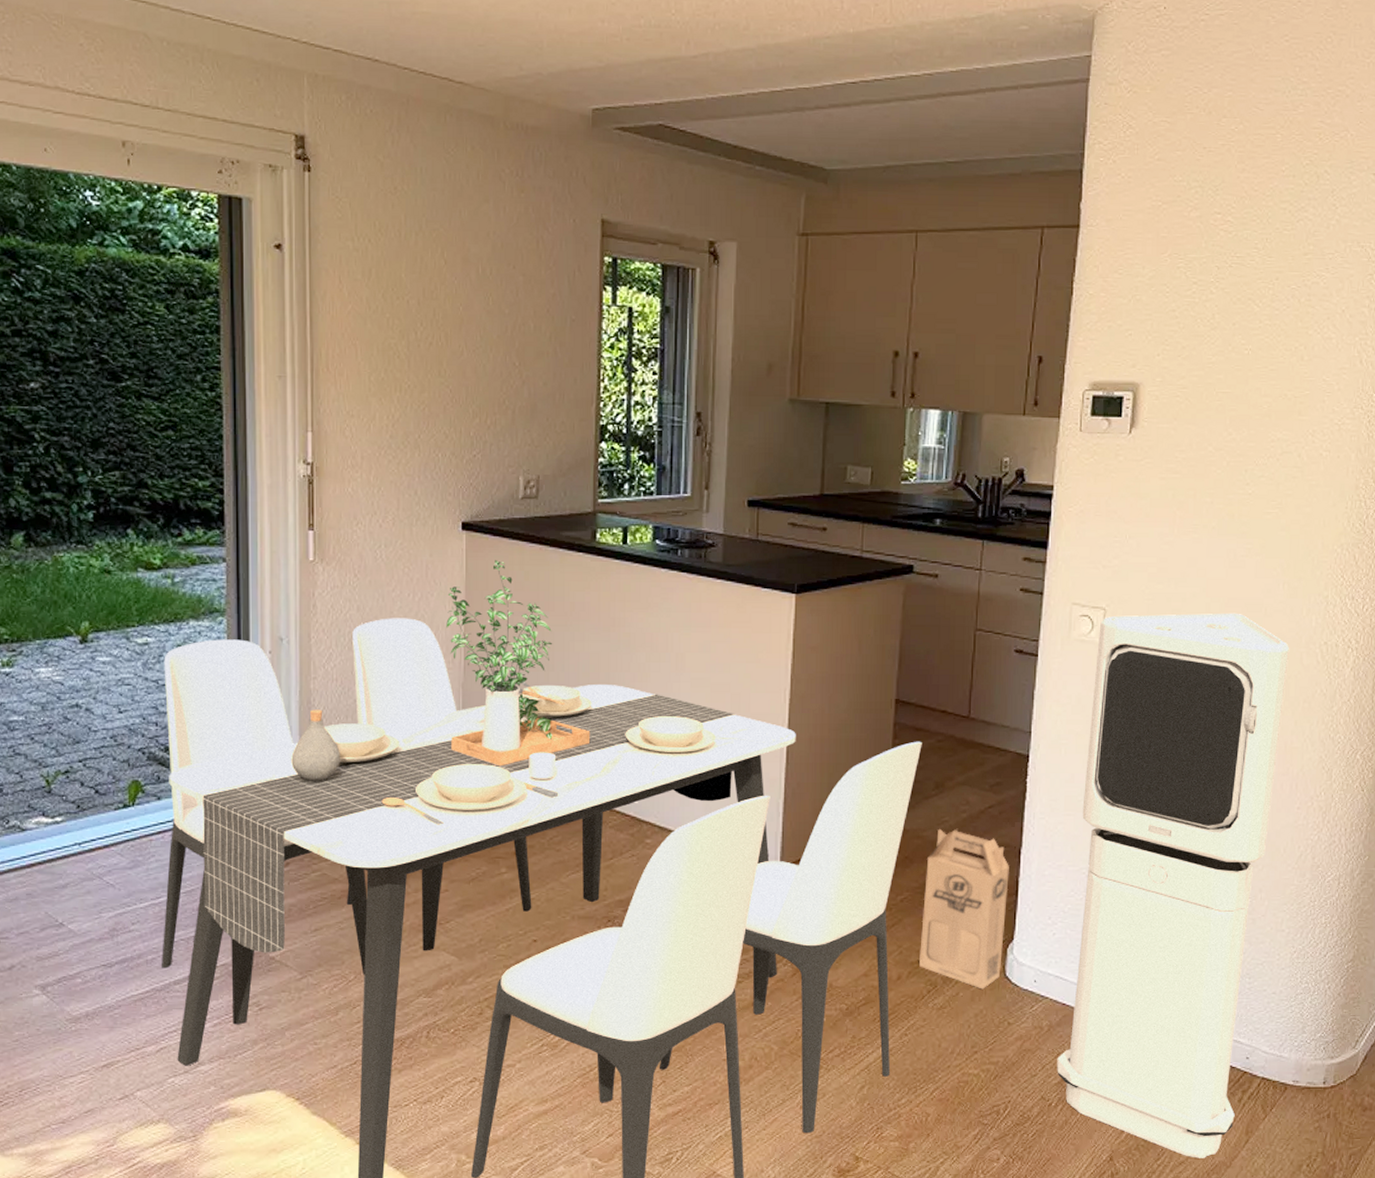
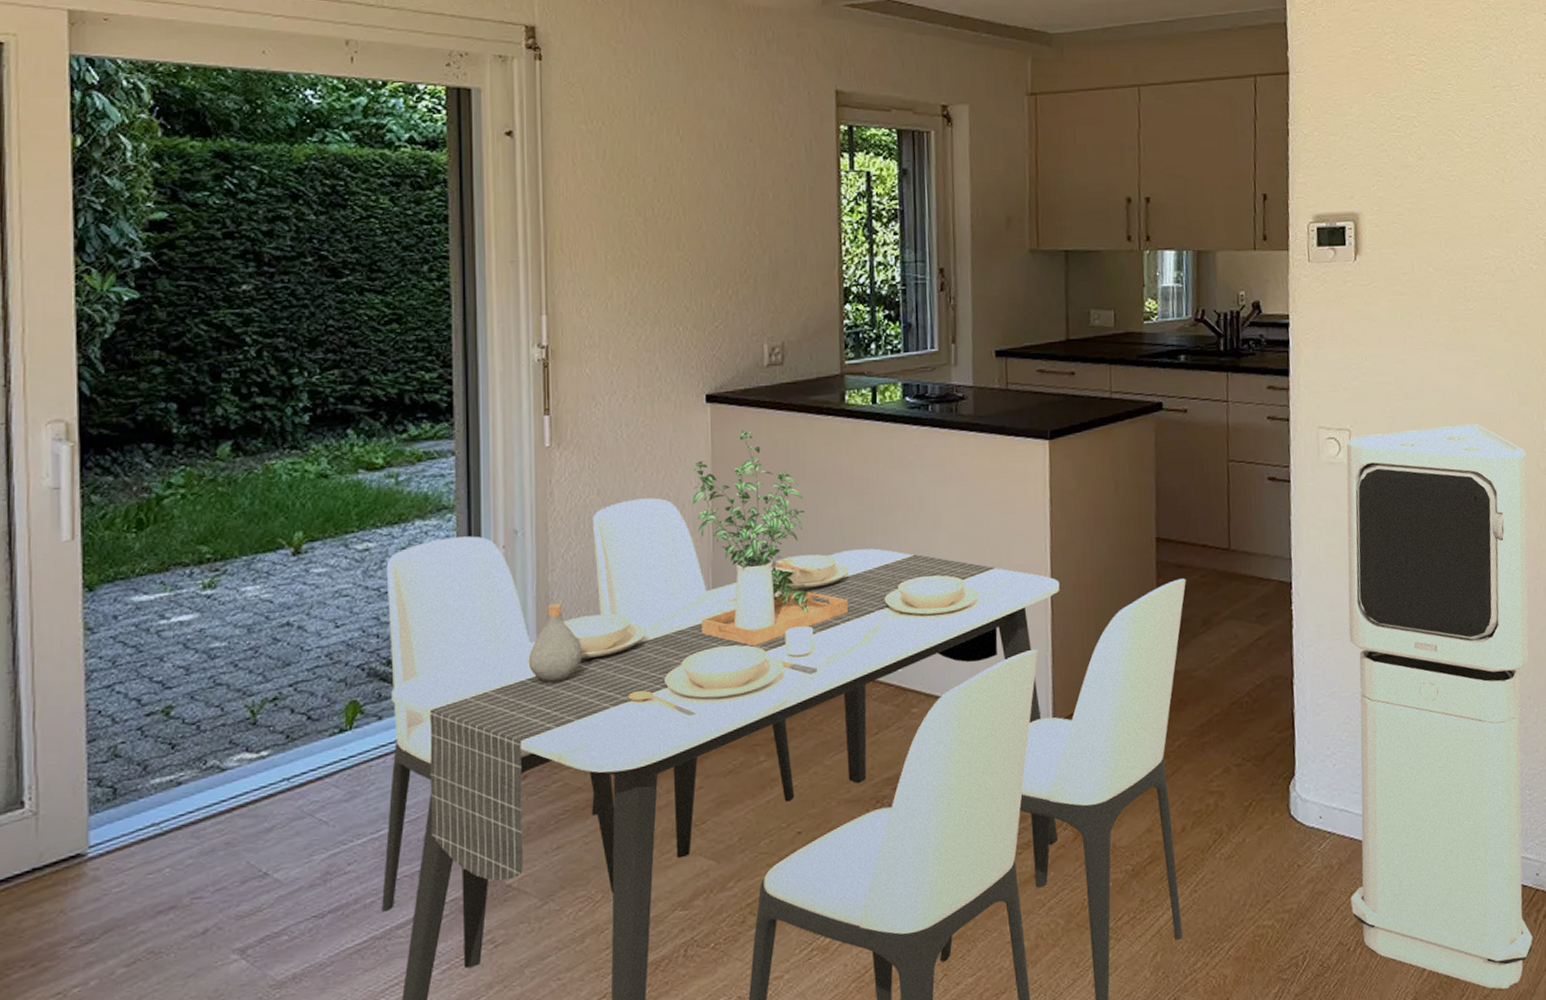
cardboard box: present [919,828,1009,989] -> none [1201,664,1285,833]

